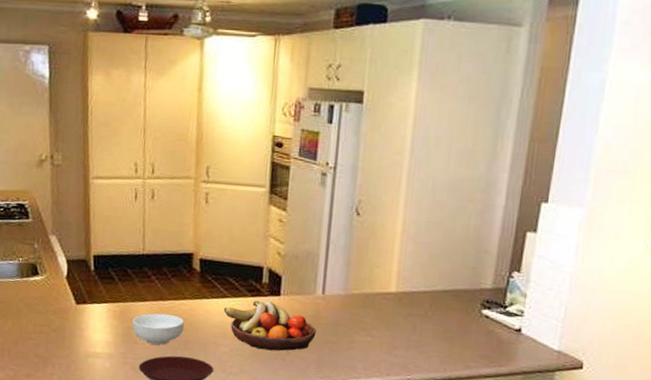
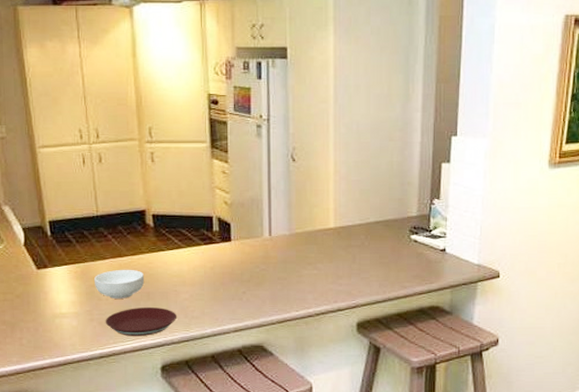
fruit bowl: present [223,300,316,351] -> none [180,247,267,293]

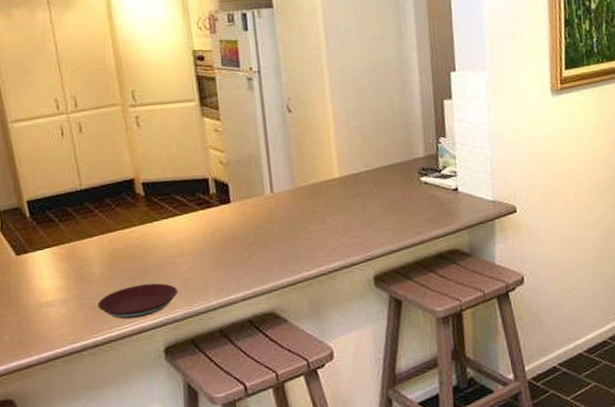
cereal bowl: present [94,269,145,299] -> none [82,244,139,279]

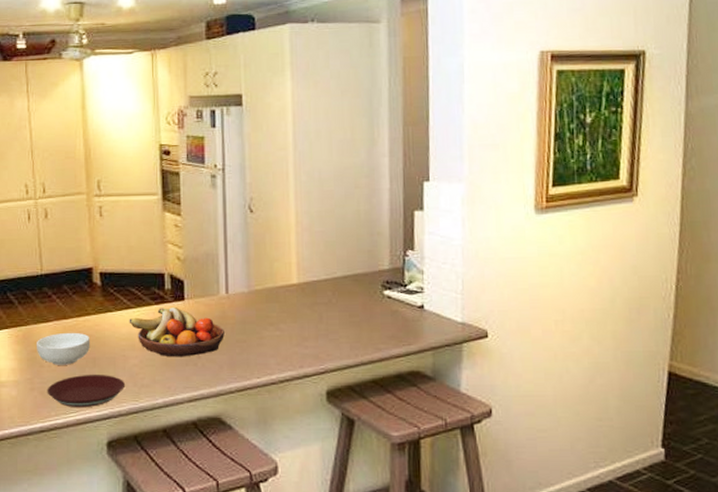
cereal bowl: none [82,244,139,279] -> present [37,332,91,365]
fruit bowl: none [176,210,273,260] -> present [129,306,224,357]

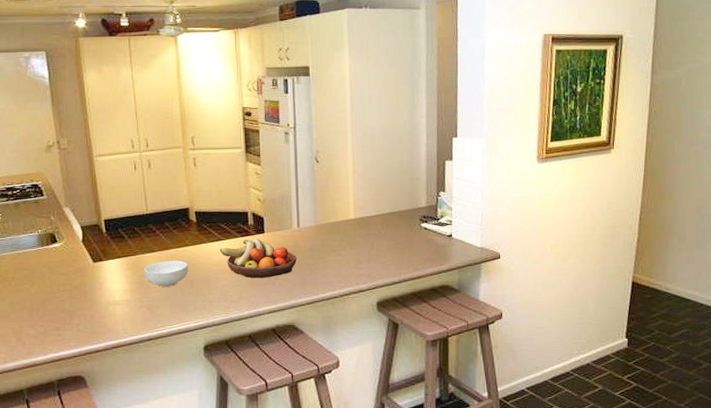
plate: present [47,375,125,408] -> none [153,293,217,320]

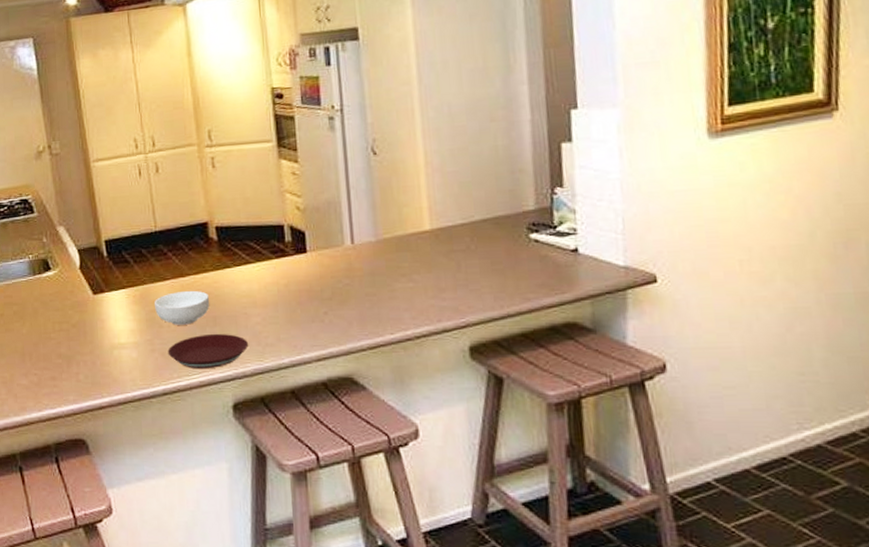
plate: none [153,293,217,320] -> present [167,334,248,370]
fruit bowl: present [219,238,297,279] -> none [248,260,352,314]

